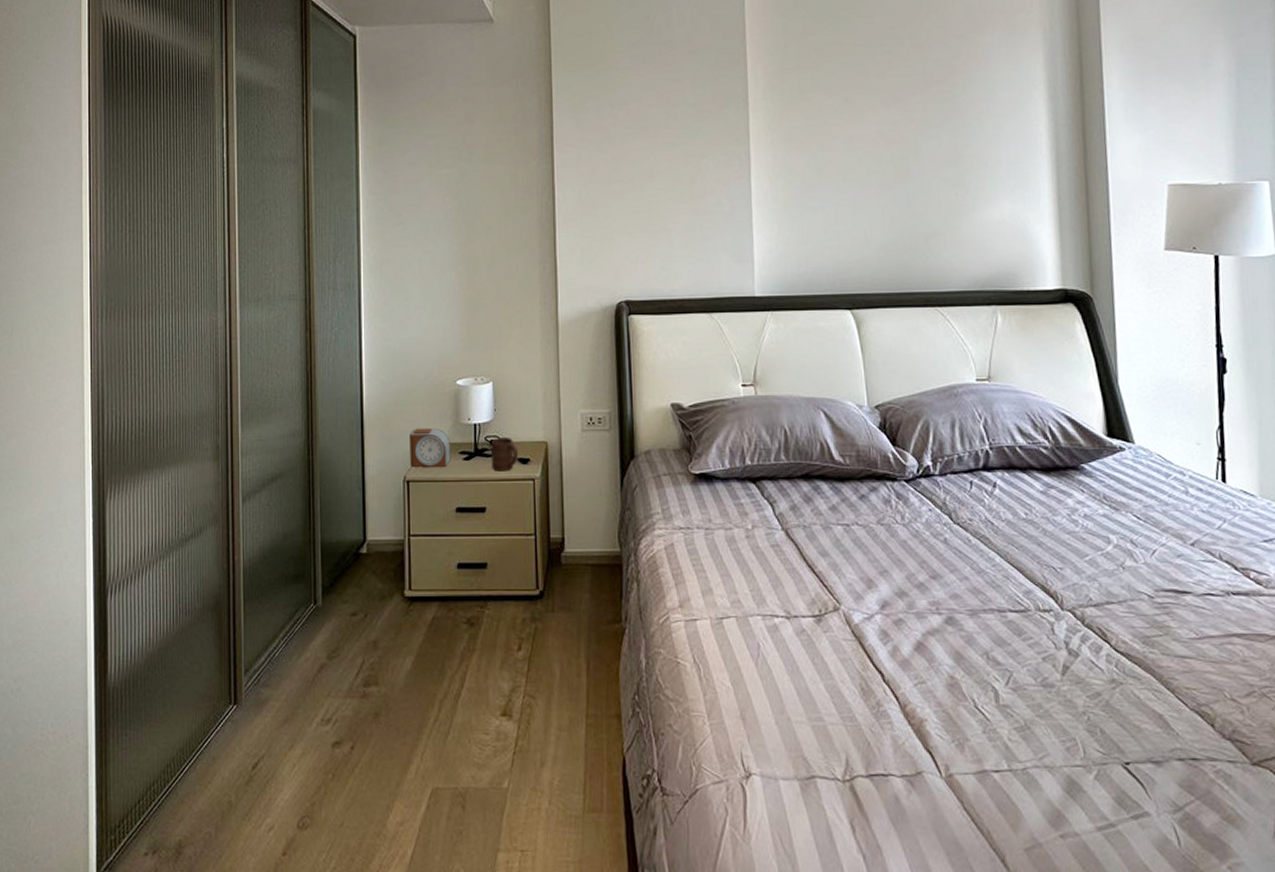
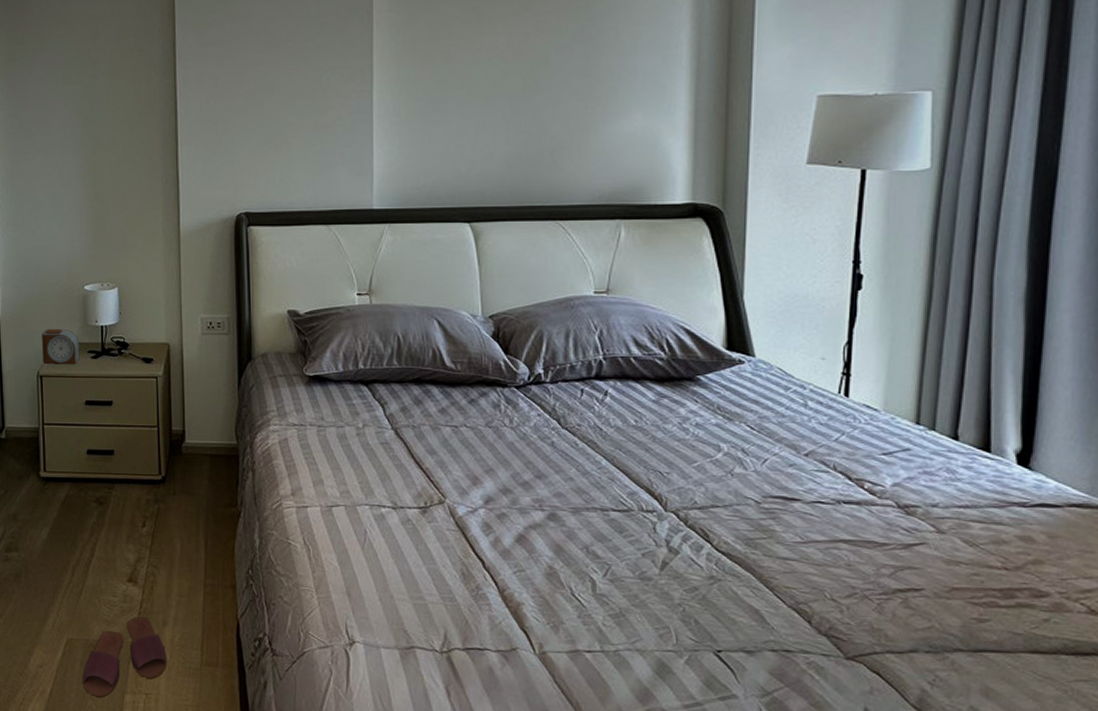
slippers: none [449,756,546,859] -> present [83,616,167,698]
cup: present [491,436,519,472] -> none [117,338,143,370]

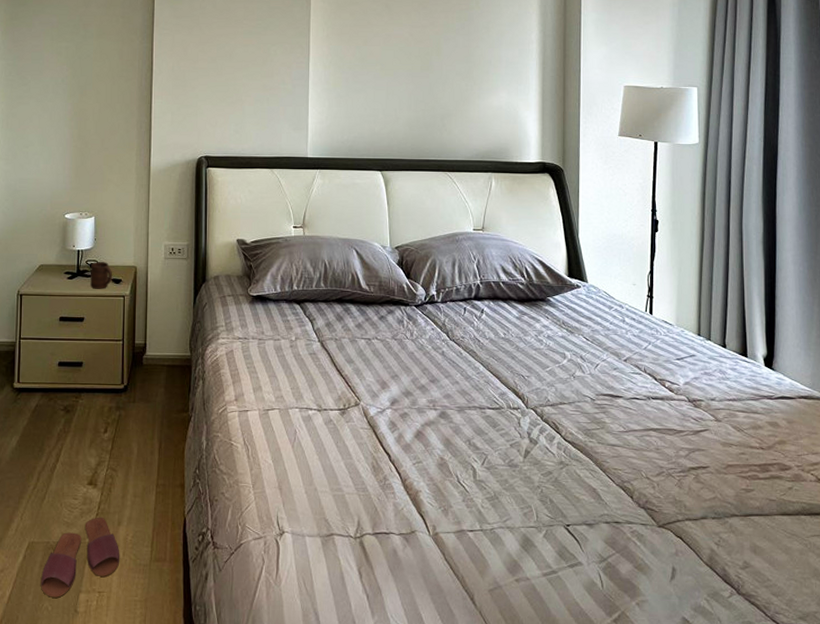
alarm clock: present [42,328,80,364] -> none [24,252,58,284]
cup: none [117,338,143,370] -> present [90,261,113,289]

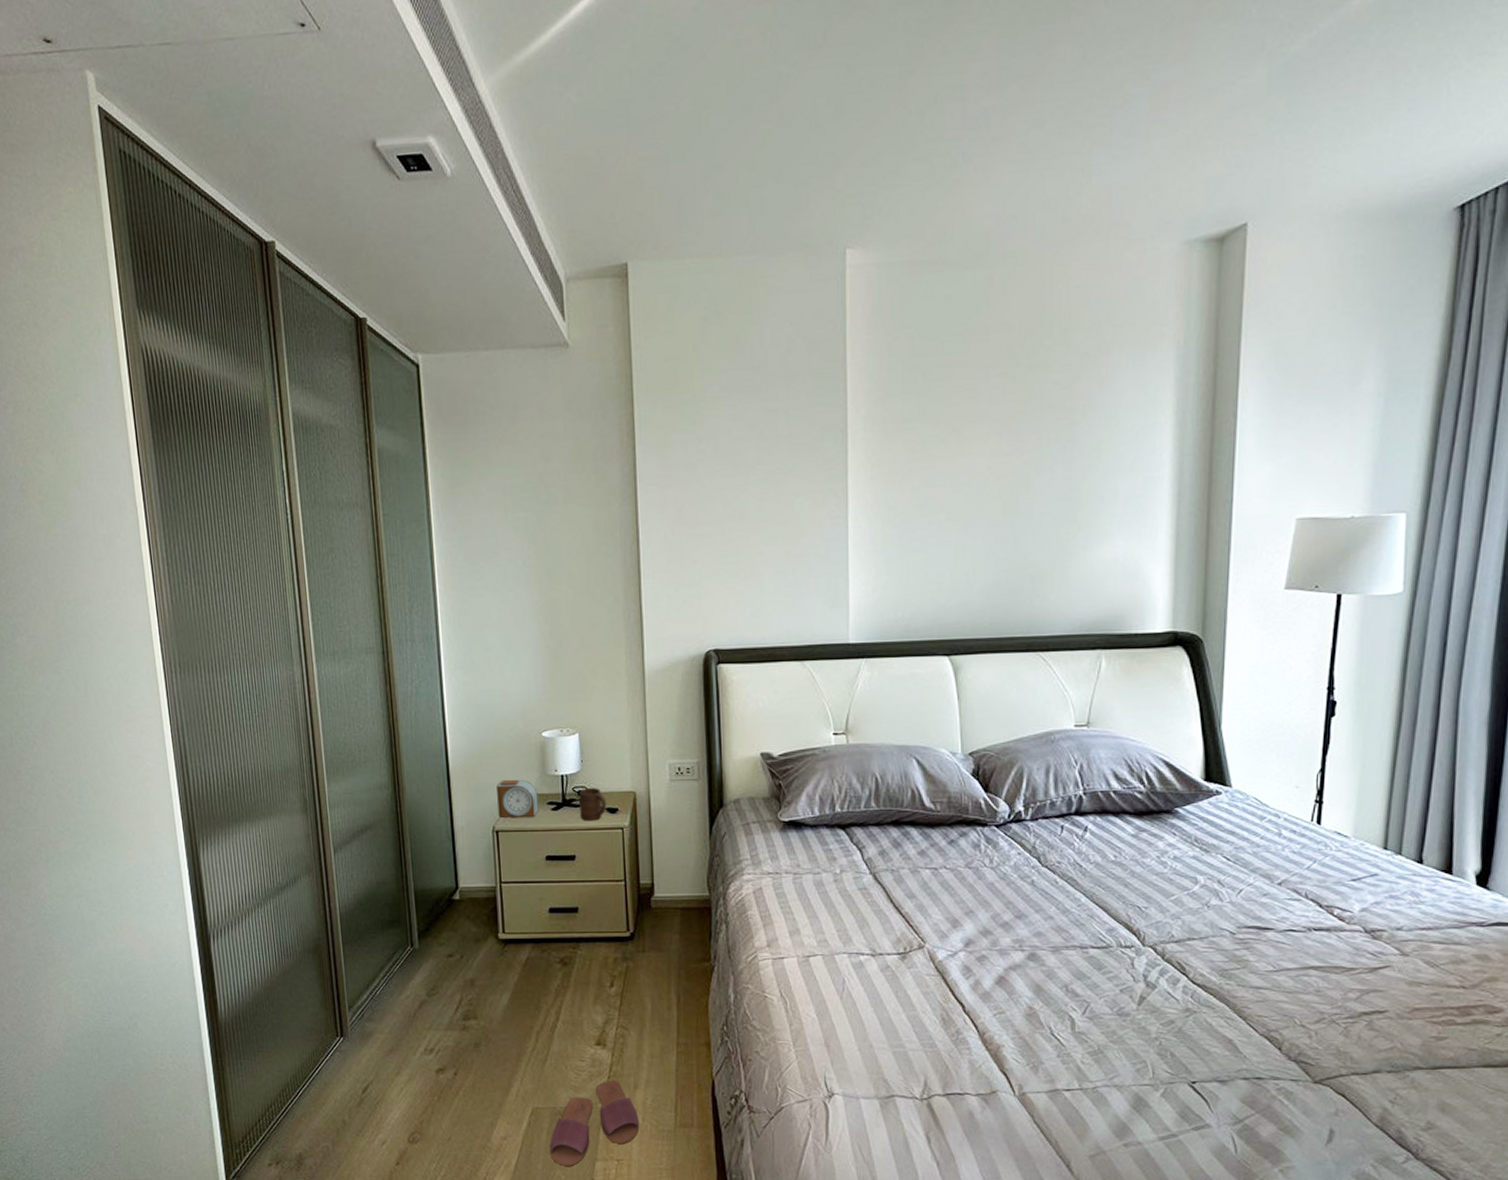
alarm clock: none [24,252,58,284] -> present [496,779,539,817]

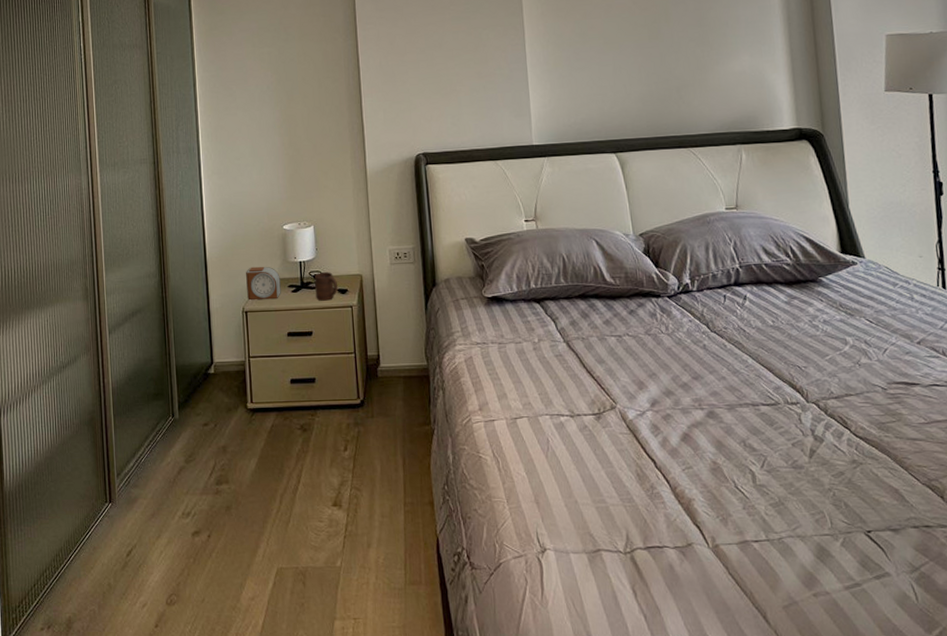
slippers: present [550,1080,640,1167] -> none [293,539,374,627]

